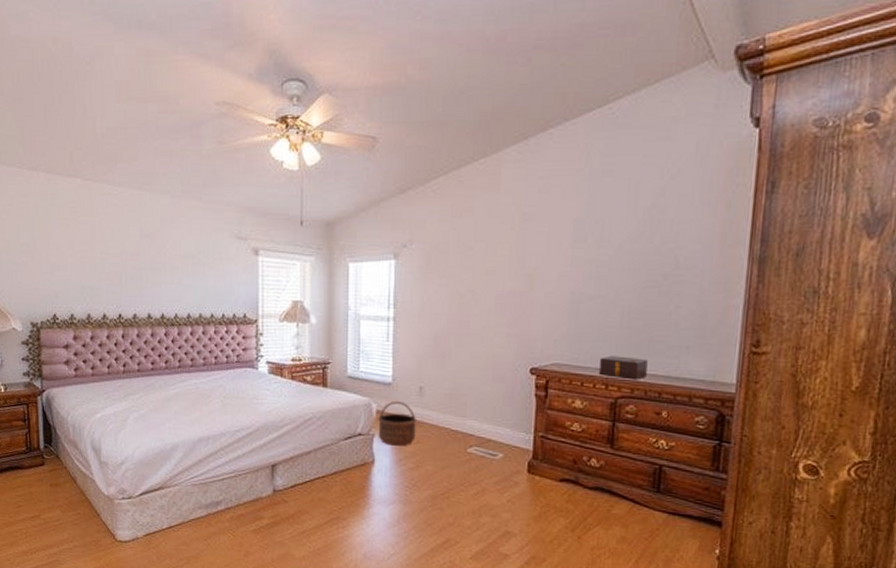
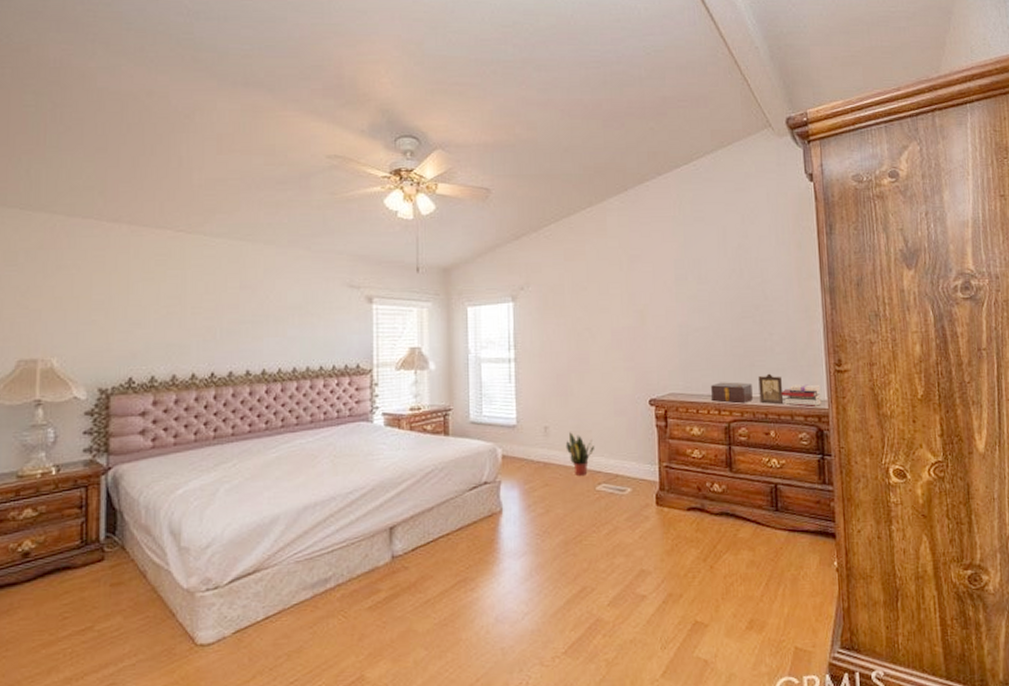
basket: present [378,400,416,446] -> none [504,443,544,492]
potted plant: none [439,394,468,438] -> present [565,432,594,477]
photo frame: none [654,350,685,385] -> present [758,373,784,405]
books: none [680,363,730,389] -> present [781,383,822,407]

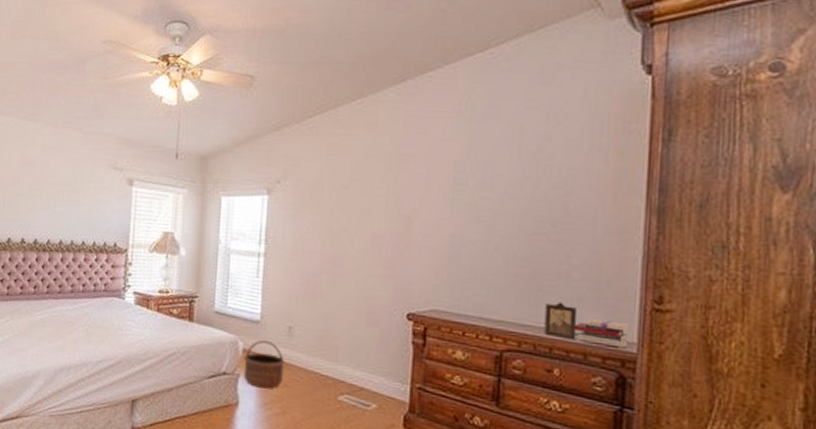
basket: none [504,443,544,492] -> present [243,339,284,389]
potted plant: present [565,432,594,477] -> none [309,336,340,384]
jewelry box: present [711,382,753,404] -> none [483,304,536,333]

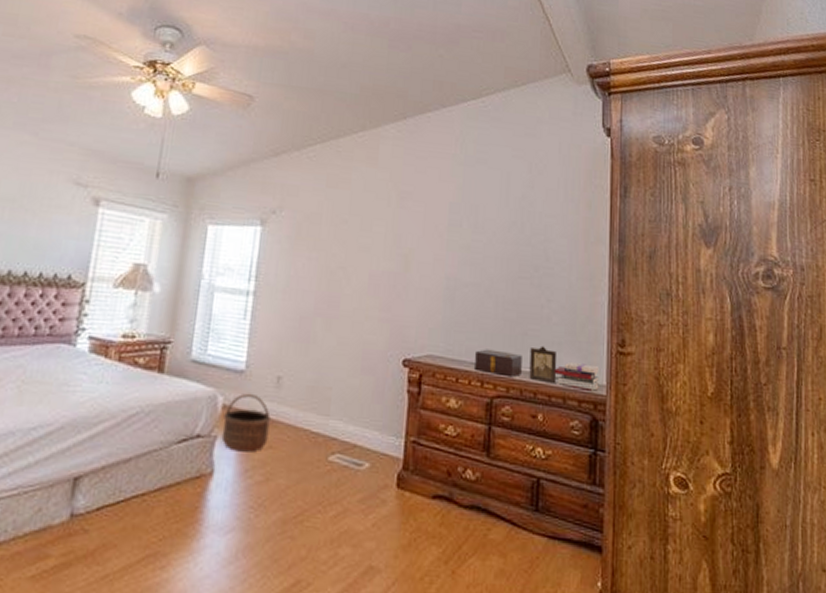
jewelry box: none [483,304,536,333] -> present [475,349,522,378]

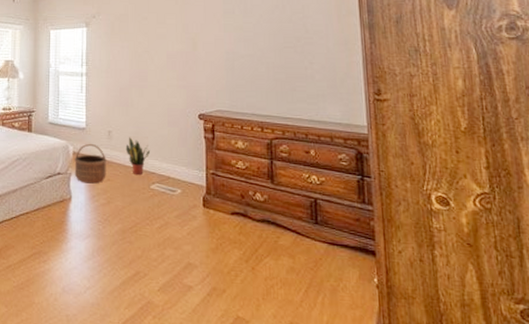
potted plant: none [299,387,332,442] -> present [125,137,150,176]
jewelry box: present [475,349,522,378] -> none [255,103,294,124]
photo frame: present [529,345,557,384] -> none [299,98,324,127]
books: present [554,361,600,391] -> none [321,109,361,131]

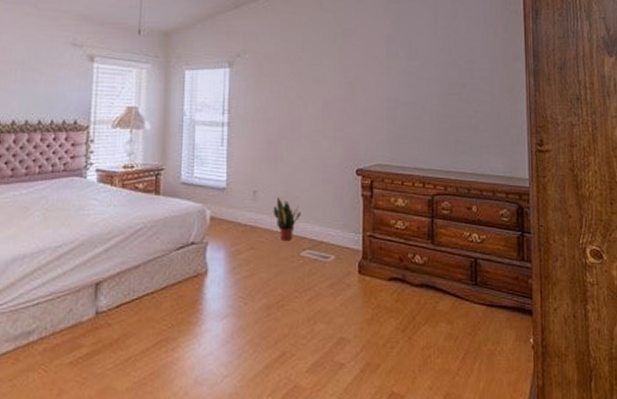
basket: present [74,143,106,184] -> none [211,206,250,253]

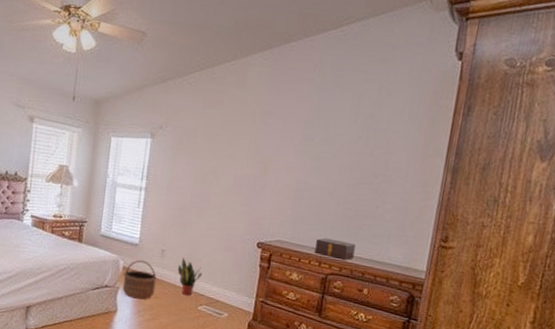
basket: none [211,206,250,253] -> present [122,259,157,300]
jewelry box: none [417,156,456,178] -> present [315,238,356,261]

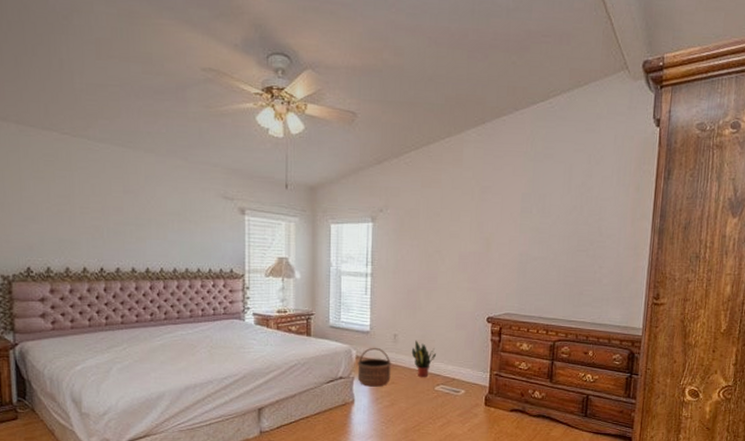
jewelry box: present [315,238,356,261] -> none [542,306,578,326]

